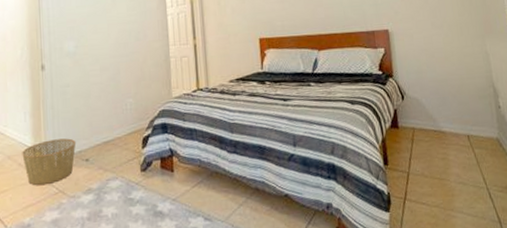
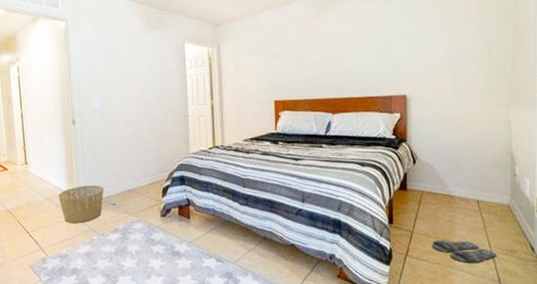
slippers: none [429,179,493,205] -> present [432,239,496,264]

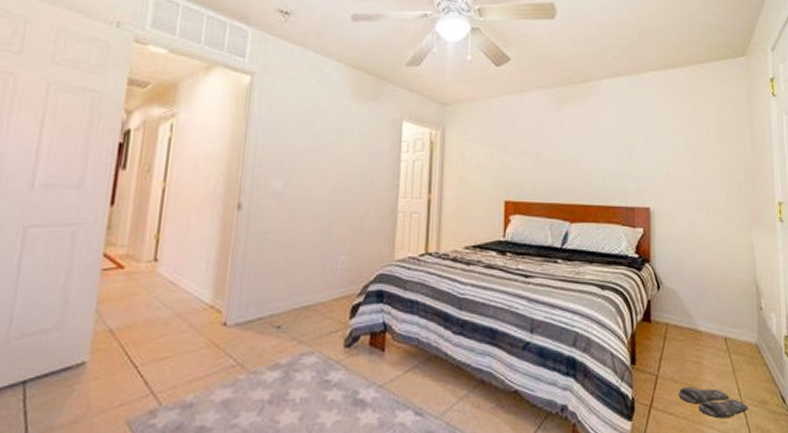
basket: present [58,185,105,224] -> none [195,297,268,355]

